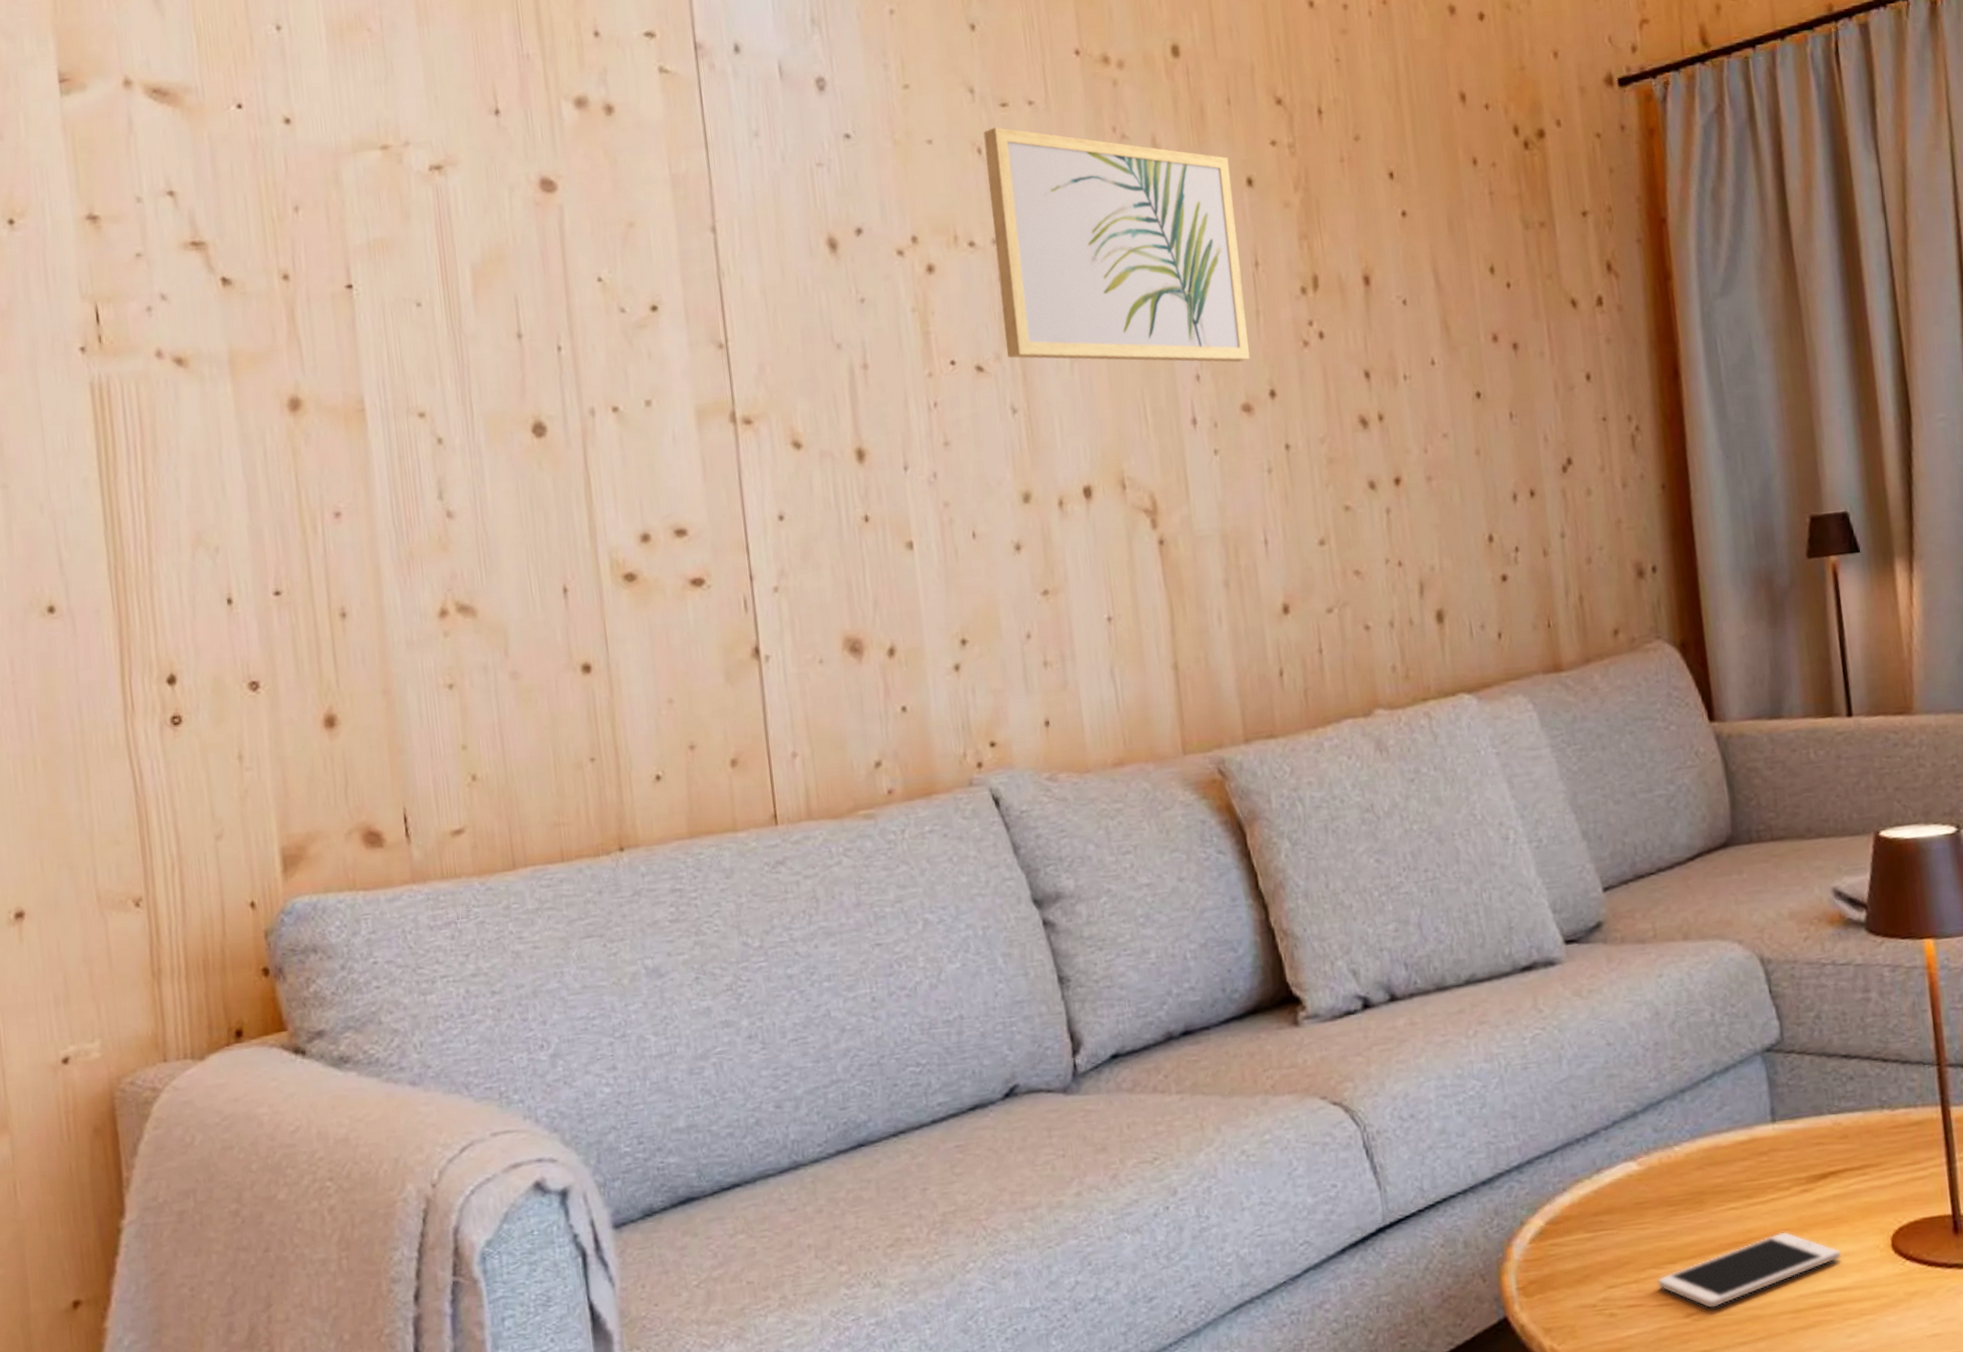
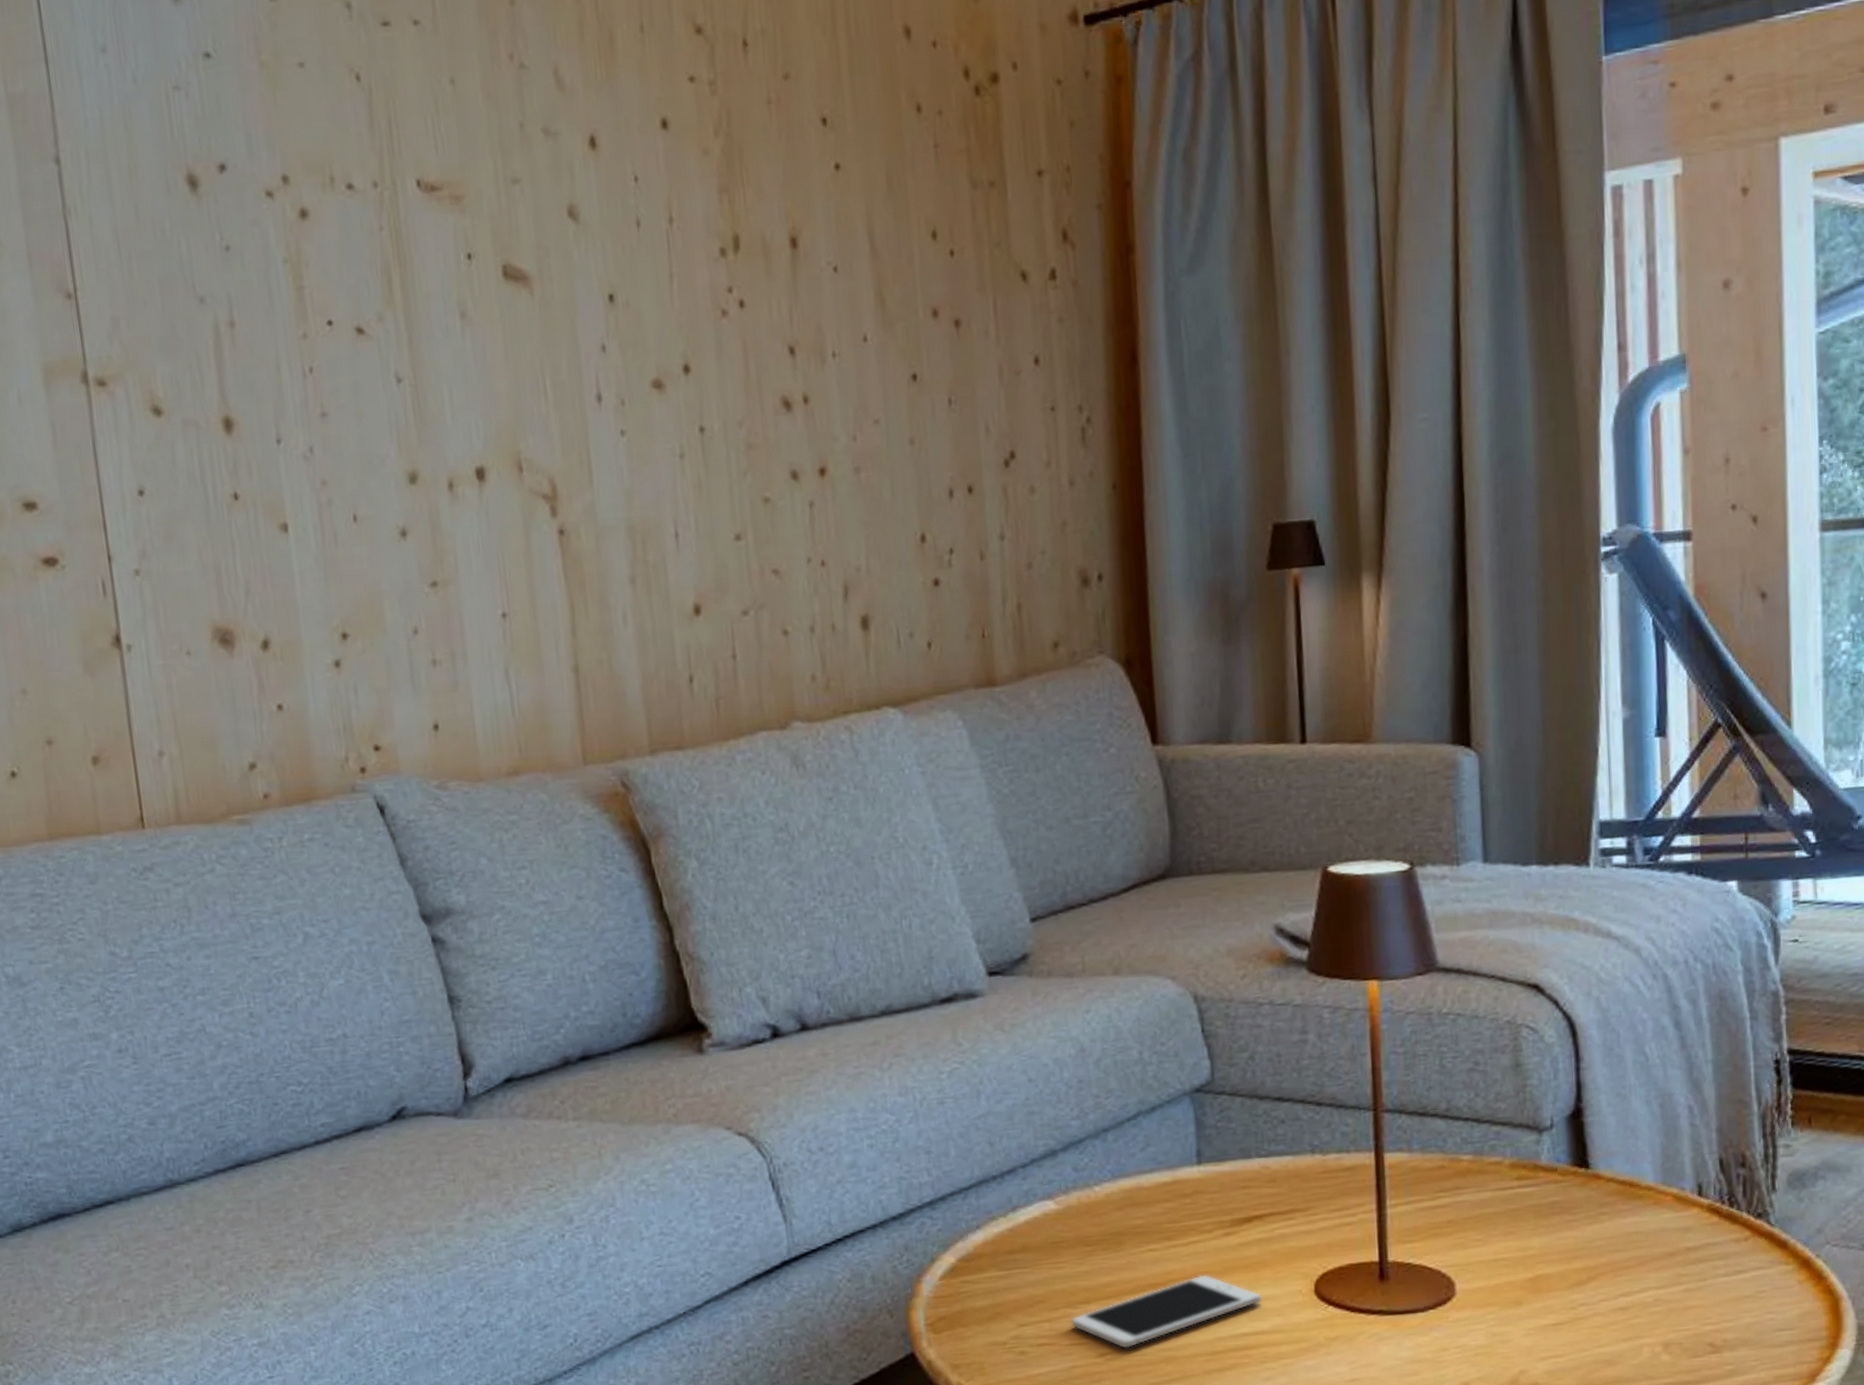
wall art: present [983,127,1250,363] -> none [362,50,662,333]

